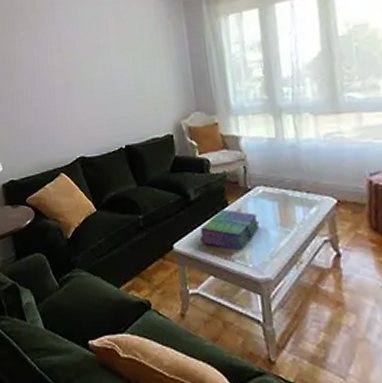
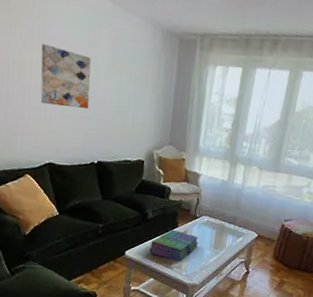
wall art: none [59,45,108,101] -> present [40,44,91,109]

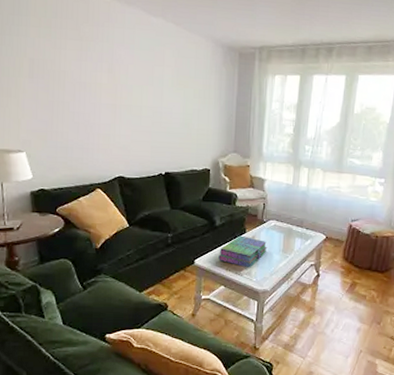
wall art: present [40,44,91,109] -> none [110,66,157,124]

